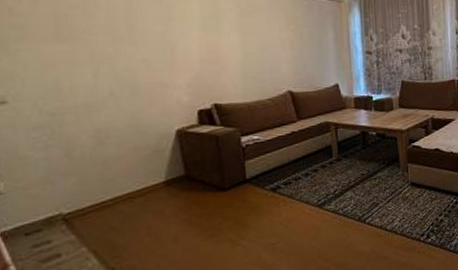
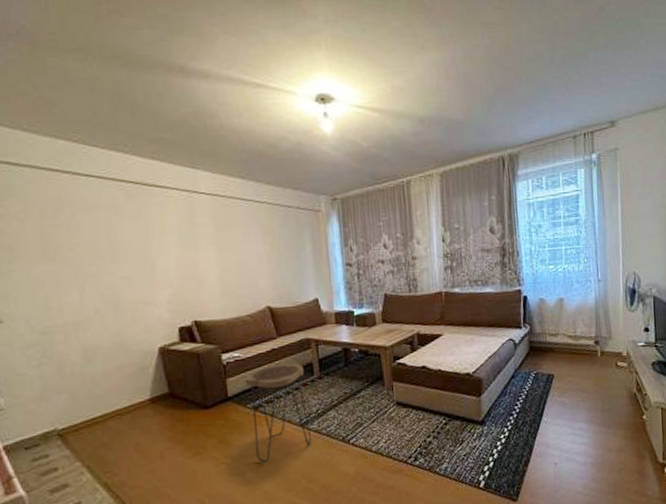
side table: none [263,145,329,244] -> present [244,362,312,463]

